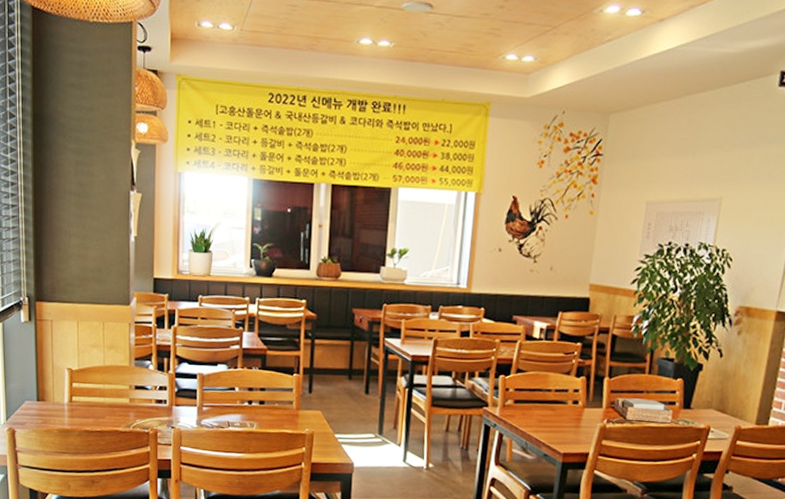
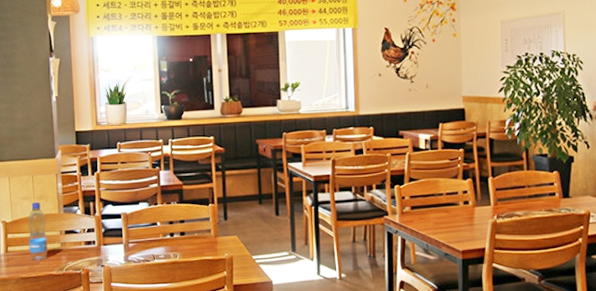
bottle: none [95,351,115,415] -> present [27,202,48,261]
napkin holder: present [613,397,673,424] -> none [500,193,555,214]

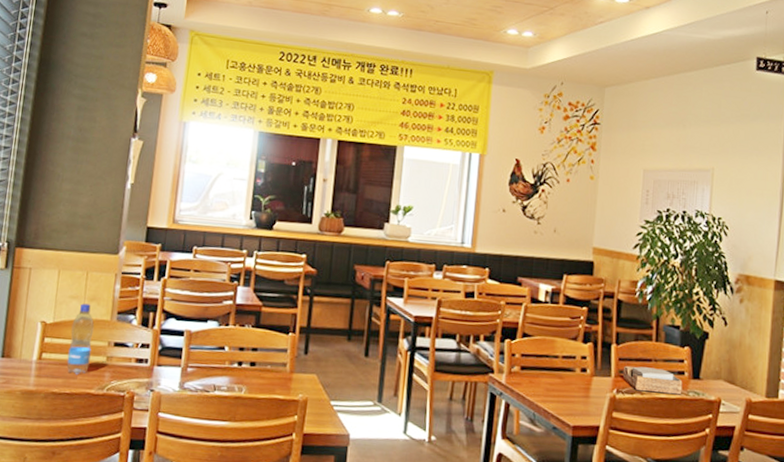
planter: present [104,82,127,126] -> none [184,177,215,228]
napkin holder: none [500,193,555,214] -> present [622,365,683,395]

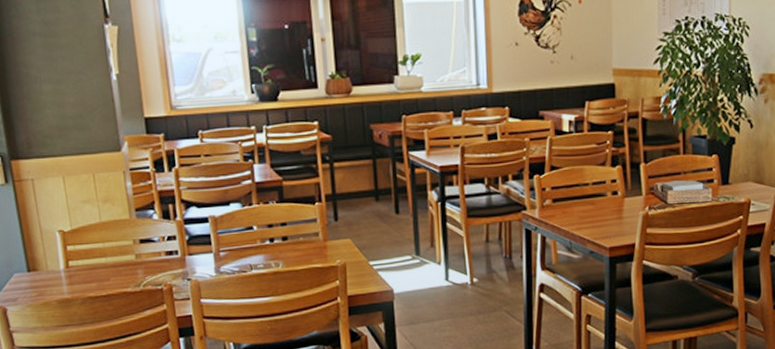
bottle: present [66,303,95,375] -> none [91,206,120,277]

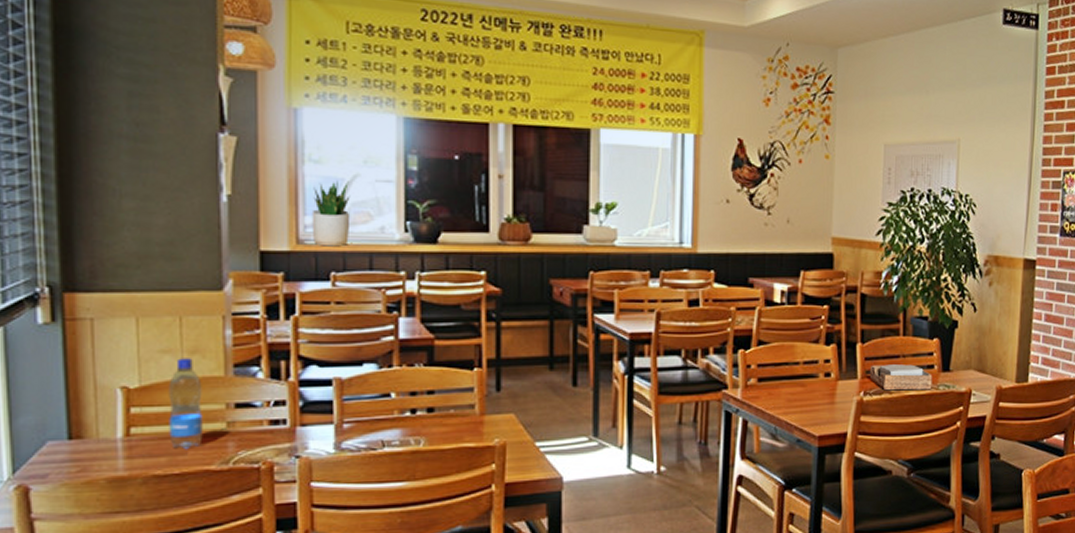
bottle: none [91,206,120,277] -> present [168,358,203,450]
planter: none [178,55,210,111] -> present [312,180,351,247]

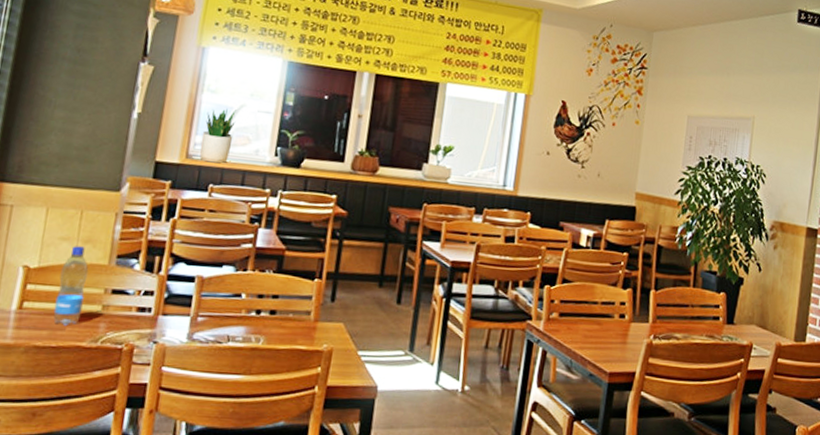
napkin holder: present [869,364,933,391] -> none [660,311,717,340]

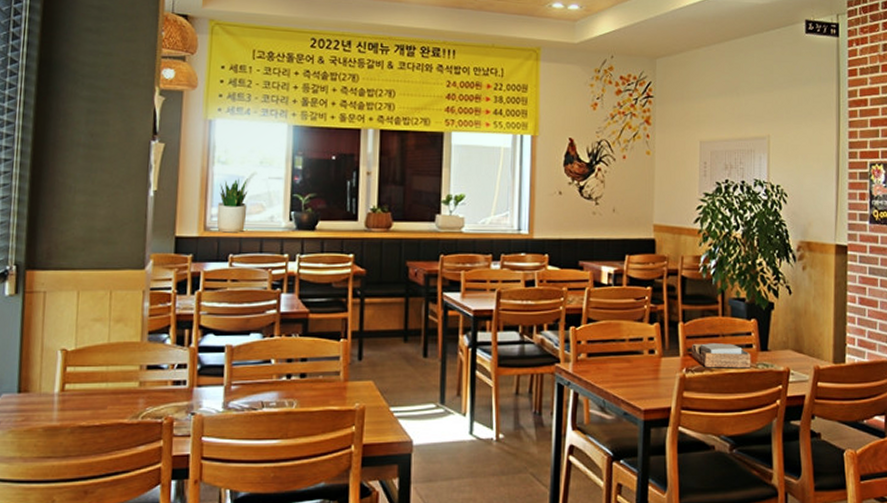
bottle: present [53,246,89,327] -> none [94,326,123,405]
napkin holder: none [660,311,717,340] -> present [691,343,751,369]

